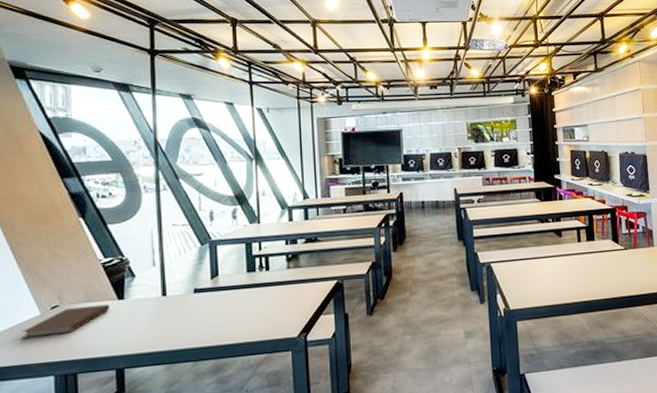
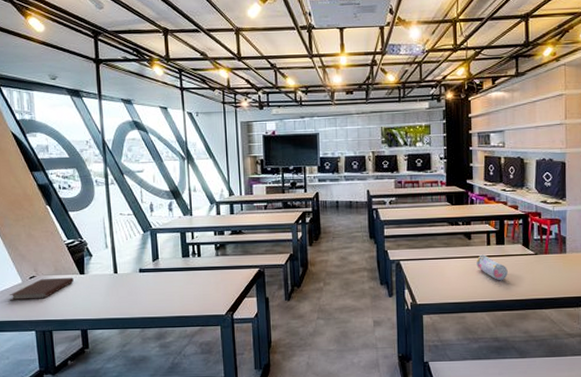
pencil case: none [568,252,600,279] -> present [476,254,508,281]

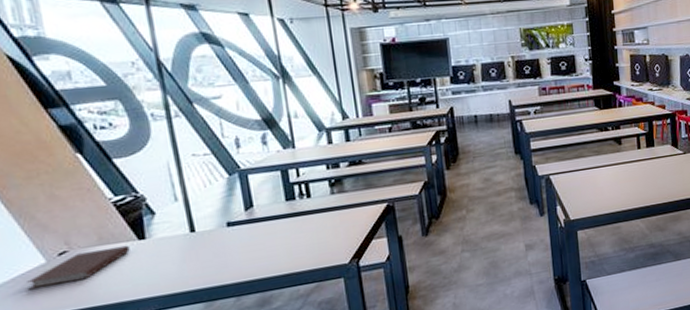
pencil case: present [476,254,508,281] -> none [628,159,659,185]

